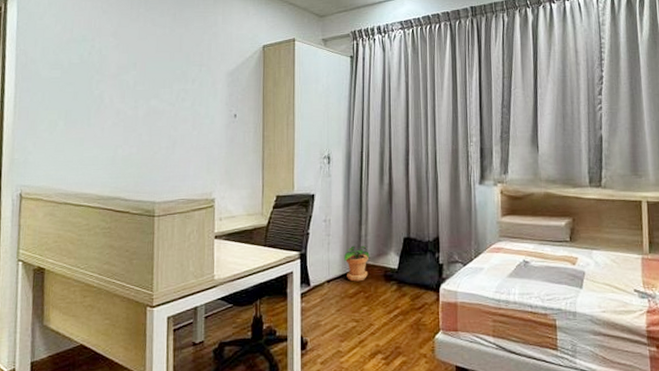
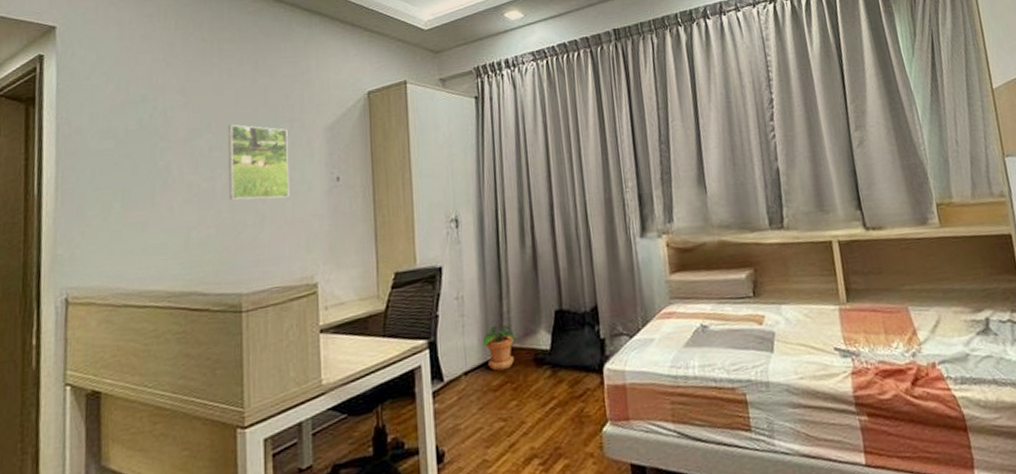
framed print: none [148,64,197,128] -> present [227,124,290,200]

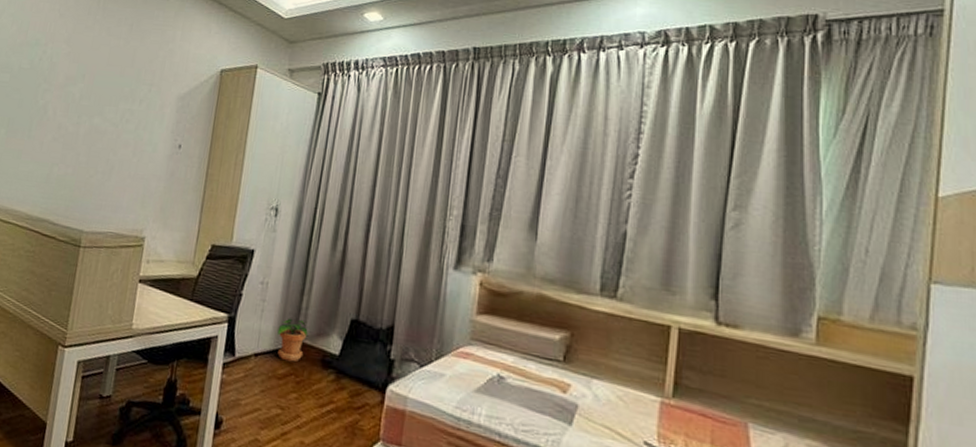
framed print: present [227,124,290,200] -> none [88,78,146,155]

